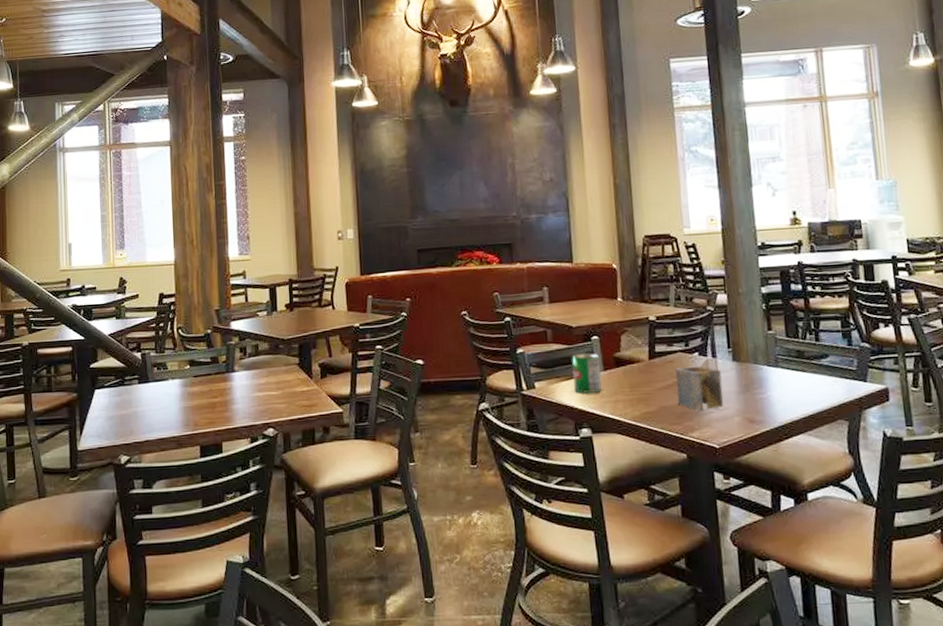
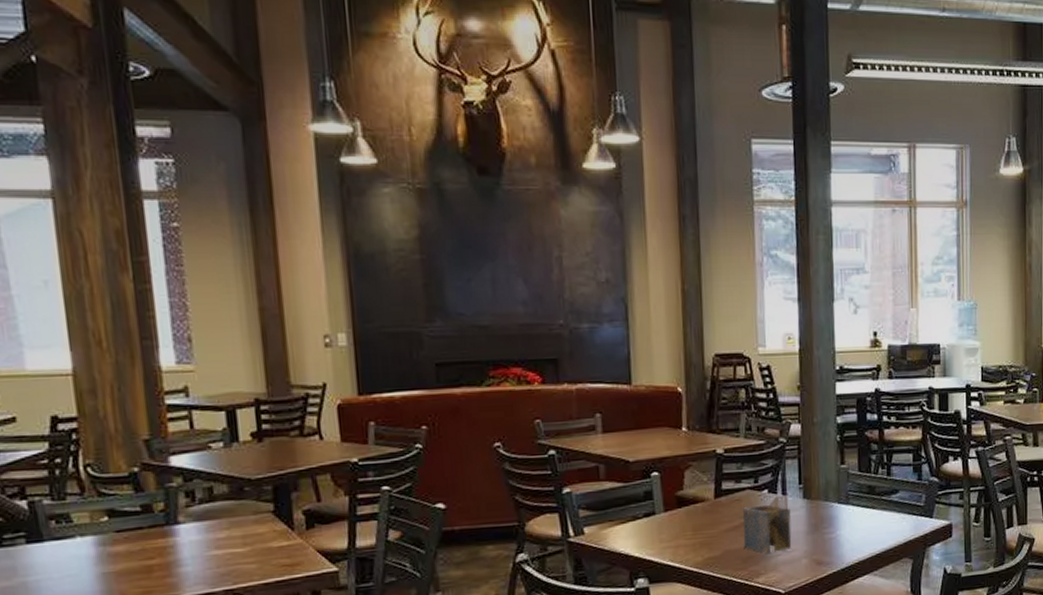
can: present [572,352,602,393] -> none [628,491,662,539]

